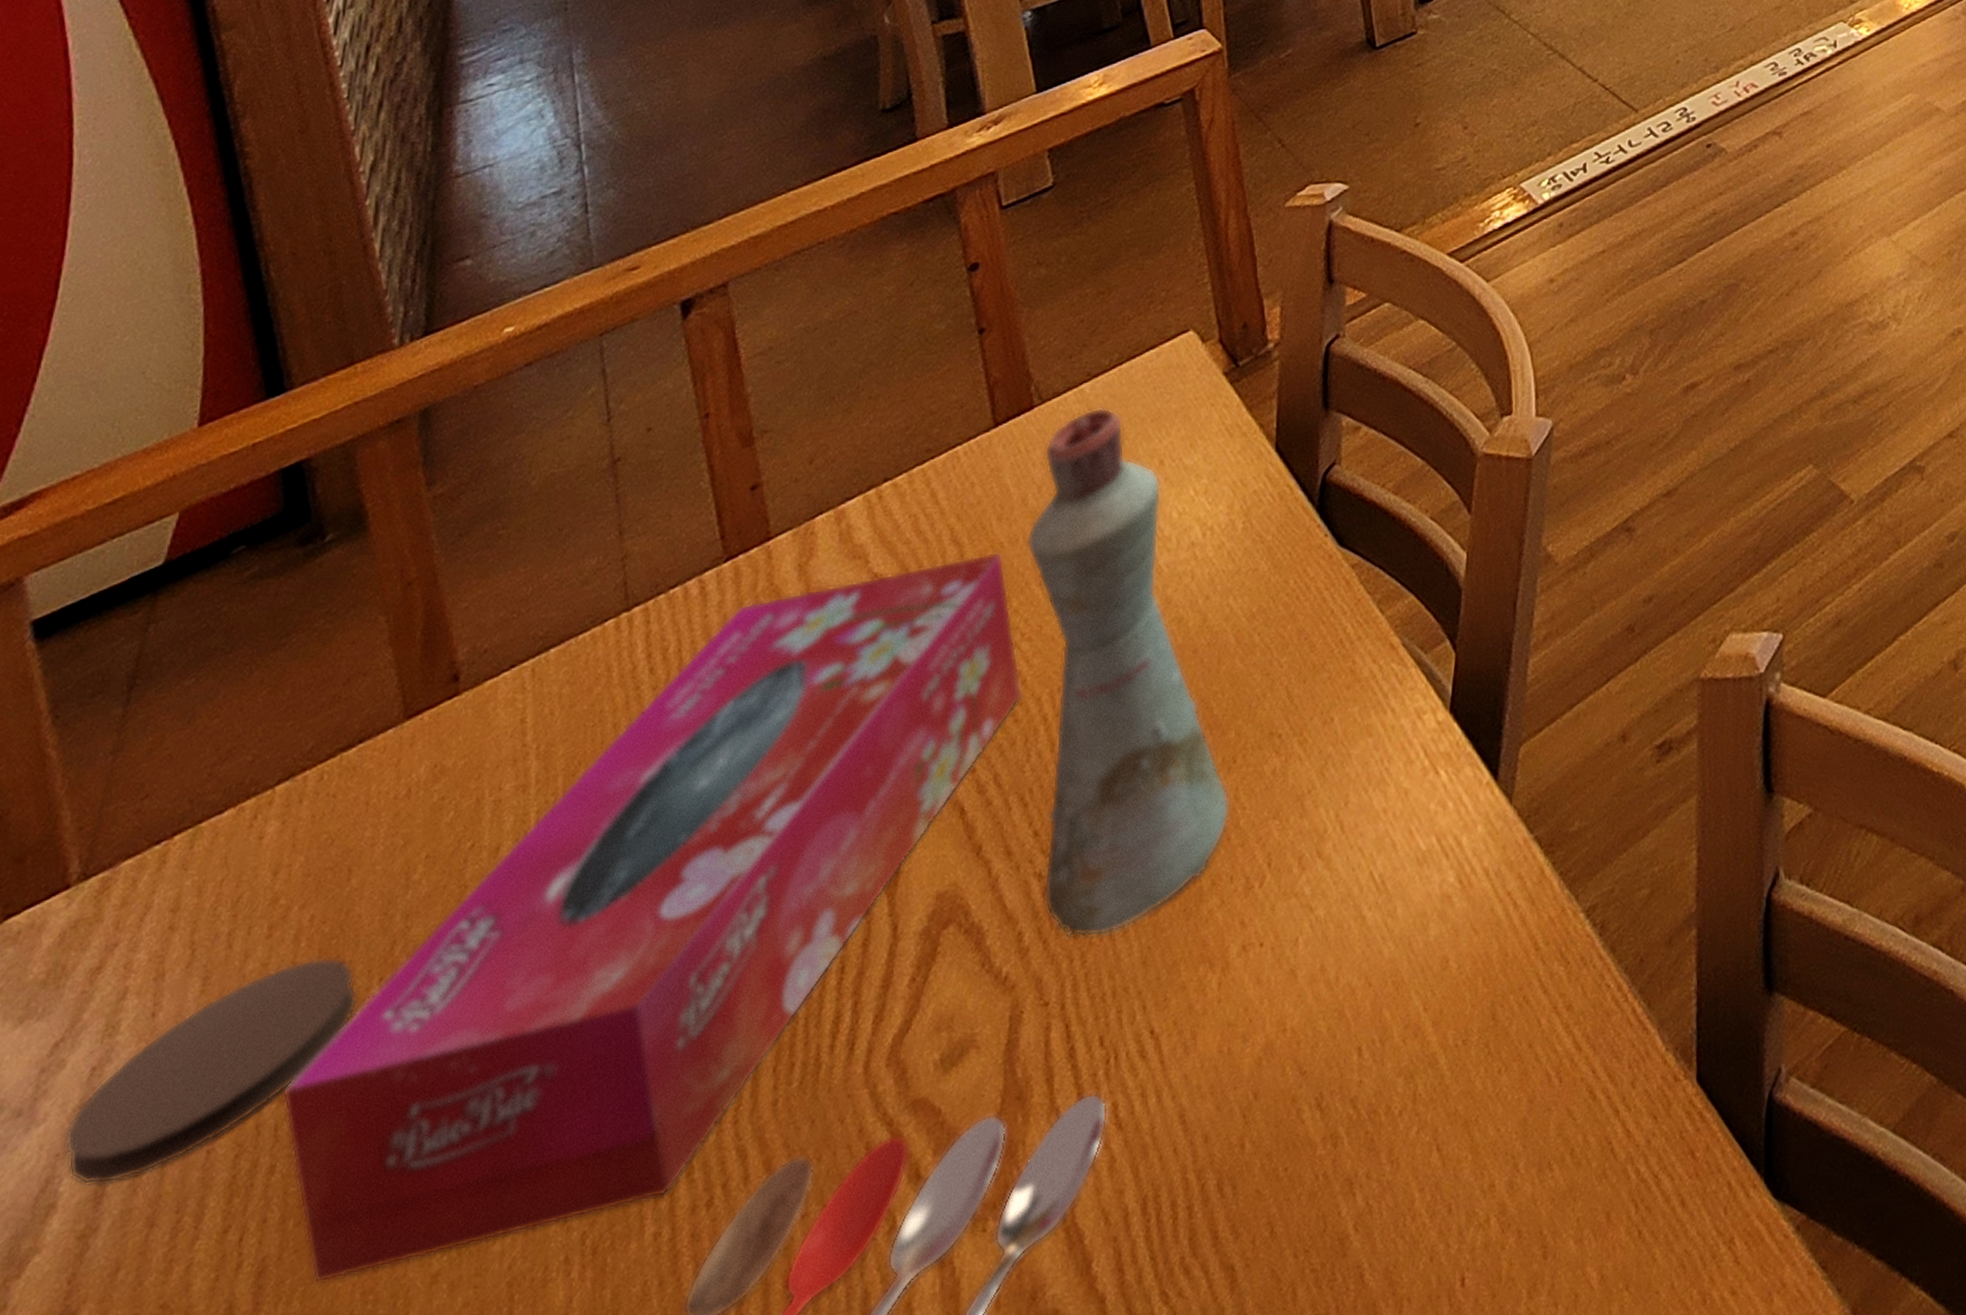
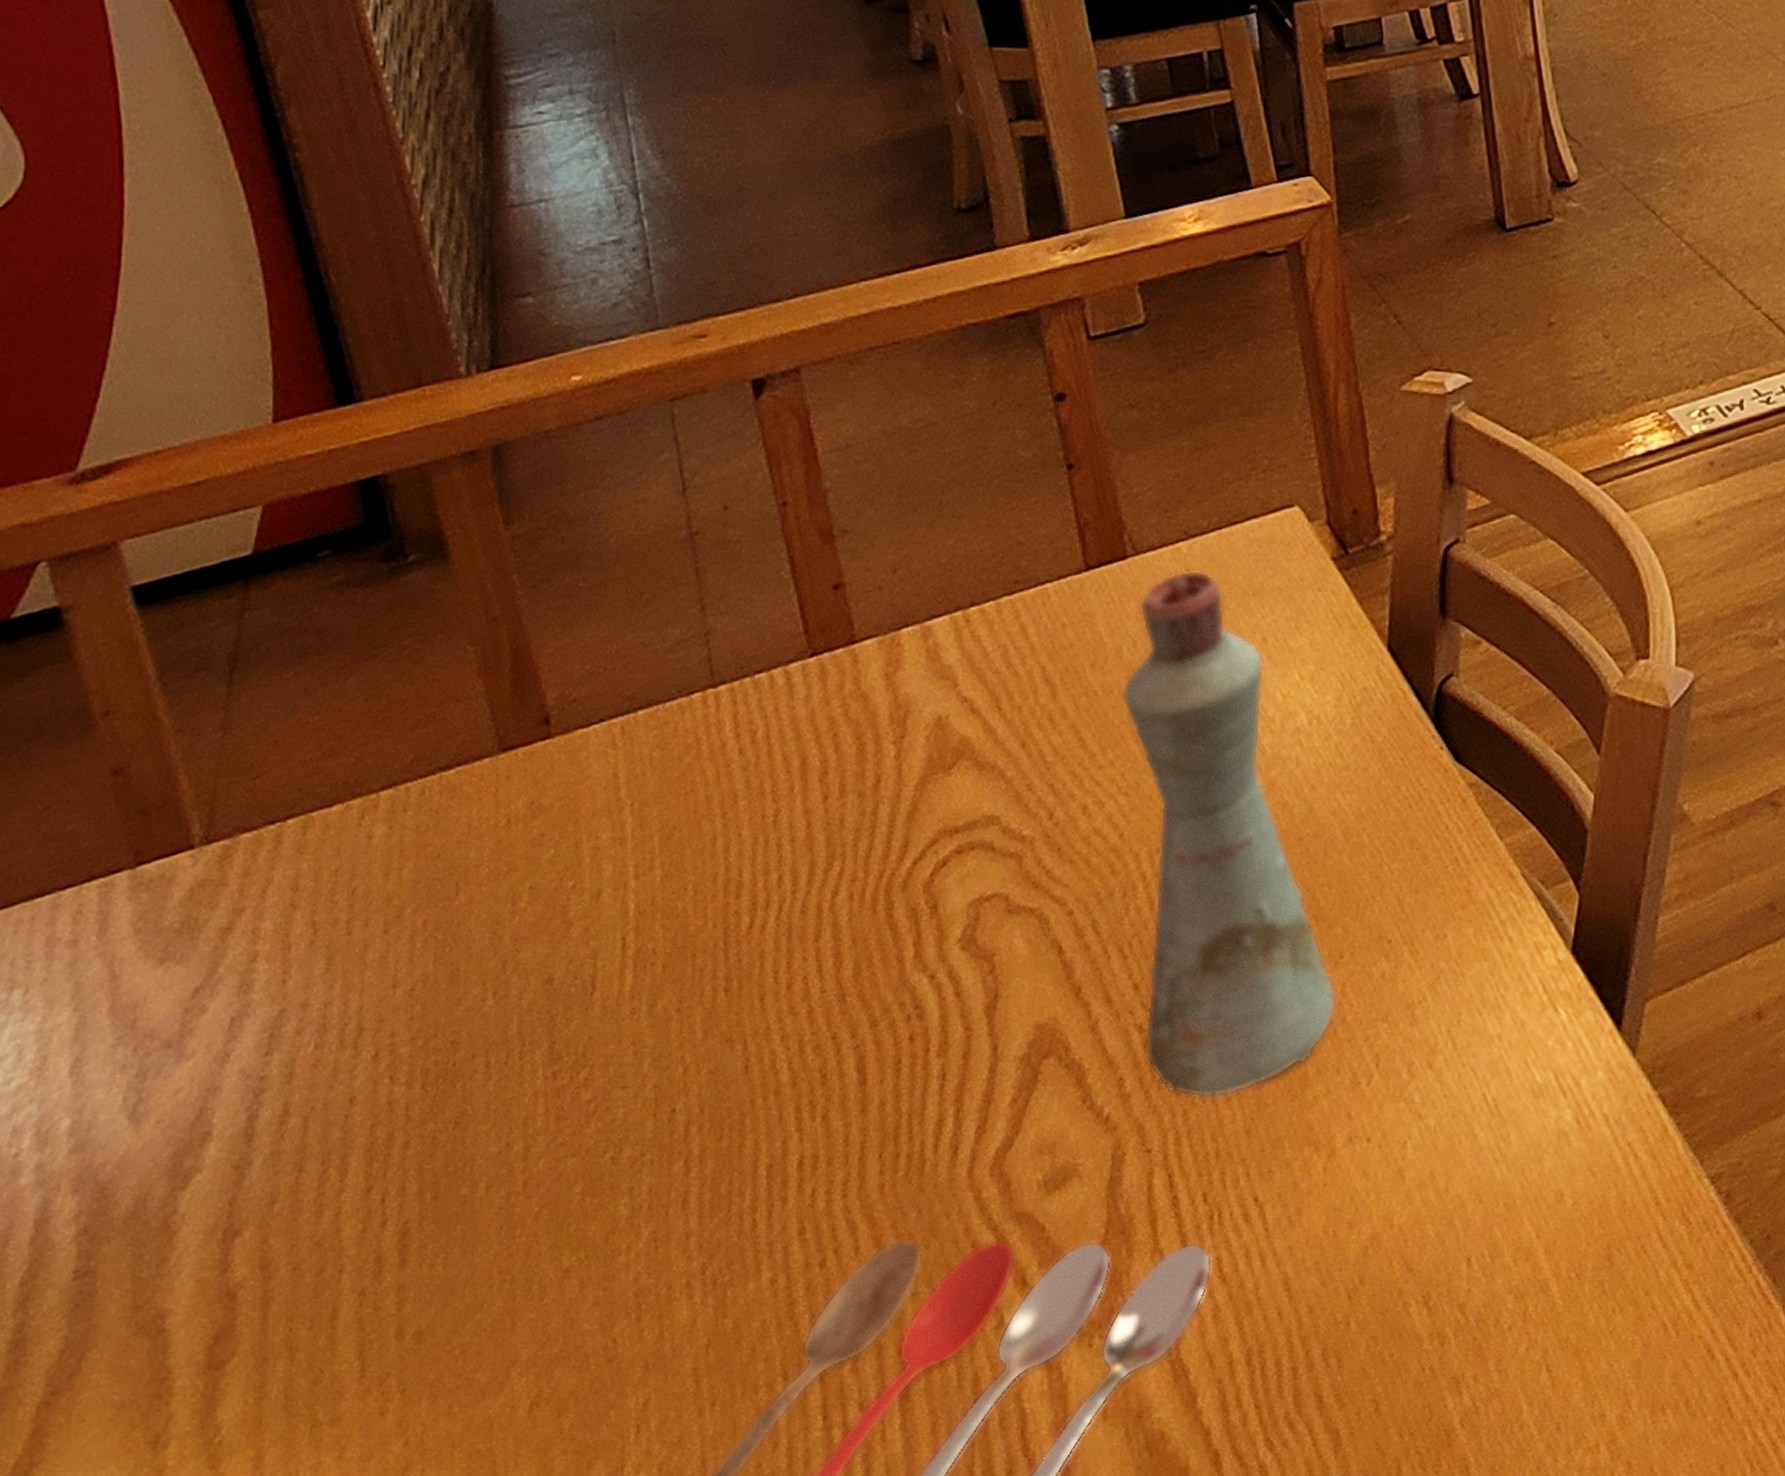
coaster: present [64,956,359,1185] -> none [213,960,475,1126]
tissue box: present [281,551,1022,1284] -> none [409,698,1120,1255]

